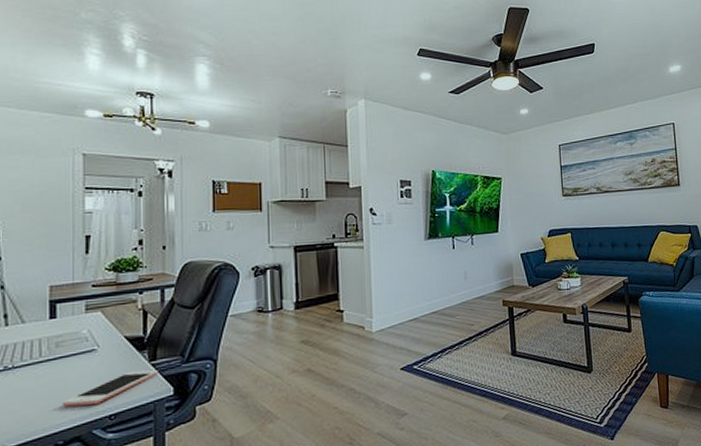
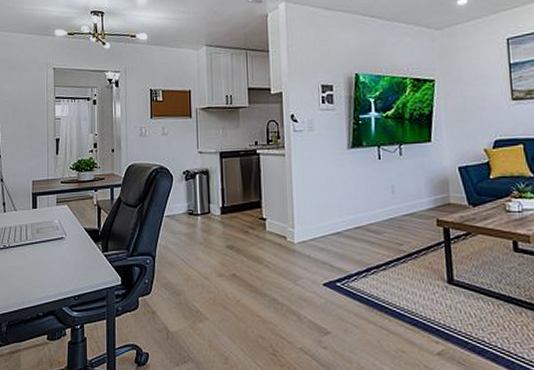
cell phone: present [61,370,158,407] -> none [41,259,109,284]

